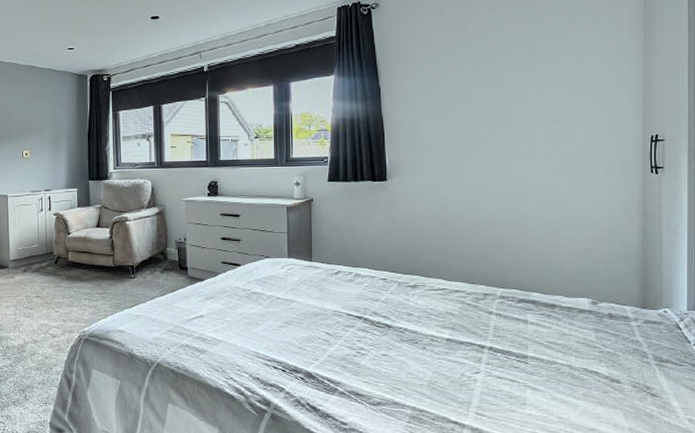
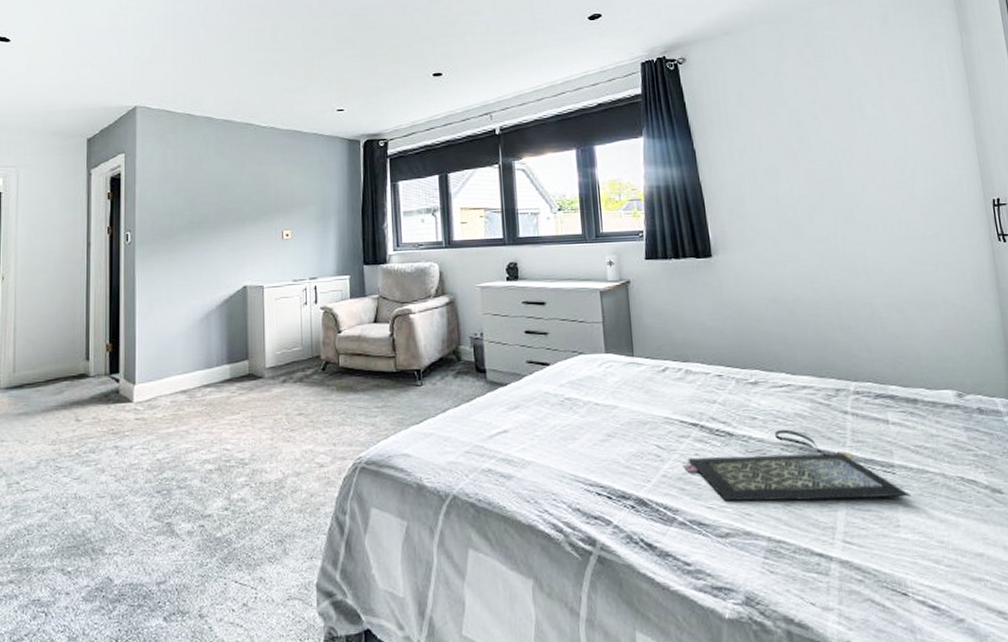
clutch bag: none [346,324,539,382] -> present [683,429,911,502]

